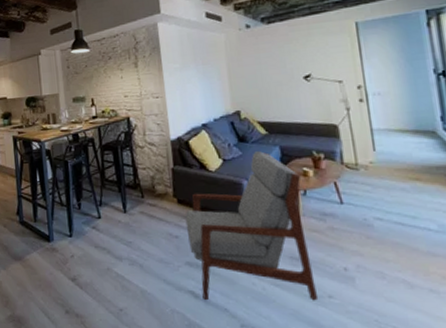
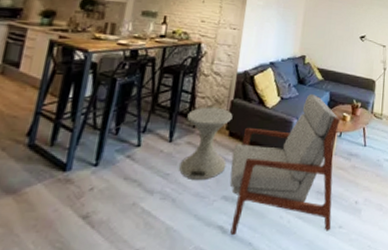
side table: none [134,176,183,246] -> present [179,107,233,179]

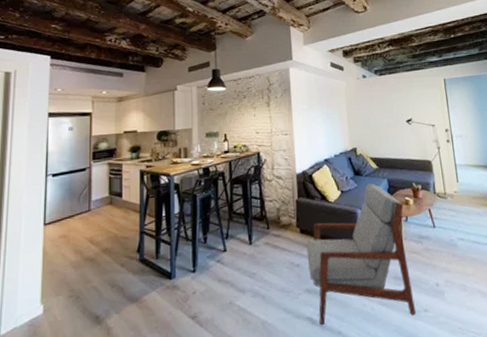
side table: present [179,107,233,179] -> none [260,208,303,276]

